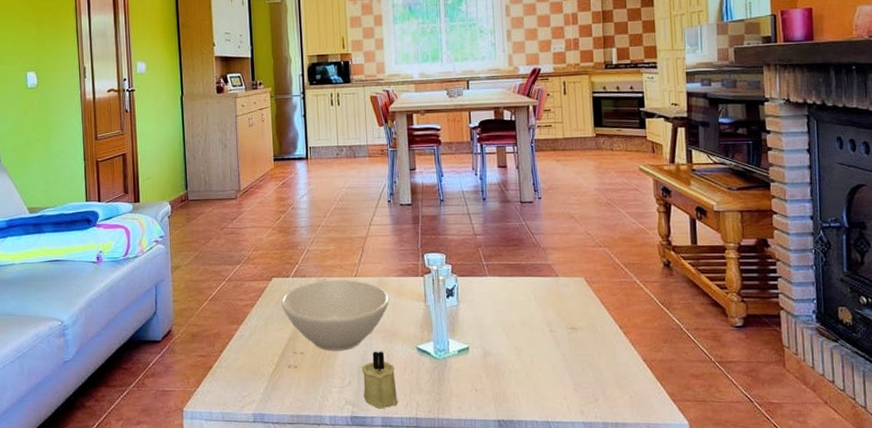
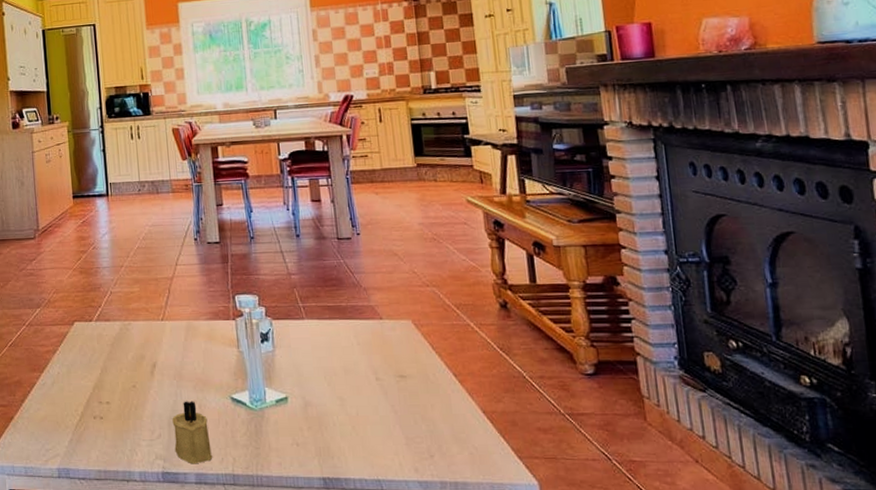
bowl: present [281,279,390,351] -> none [84,323,200,401]

